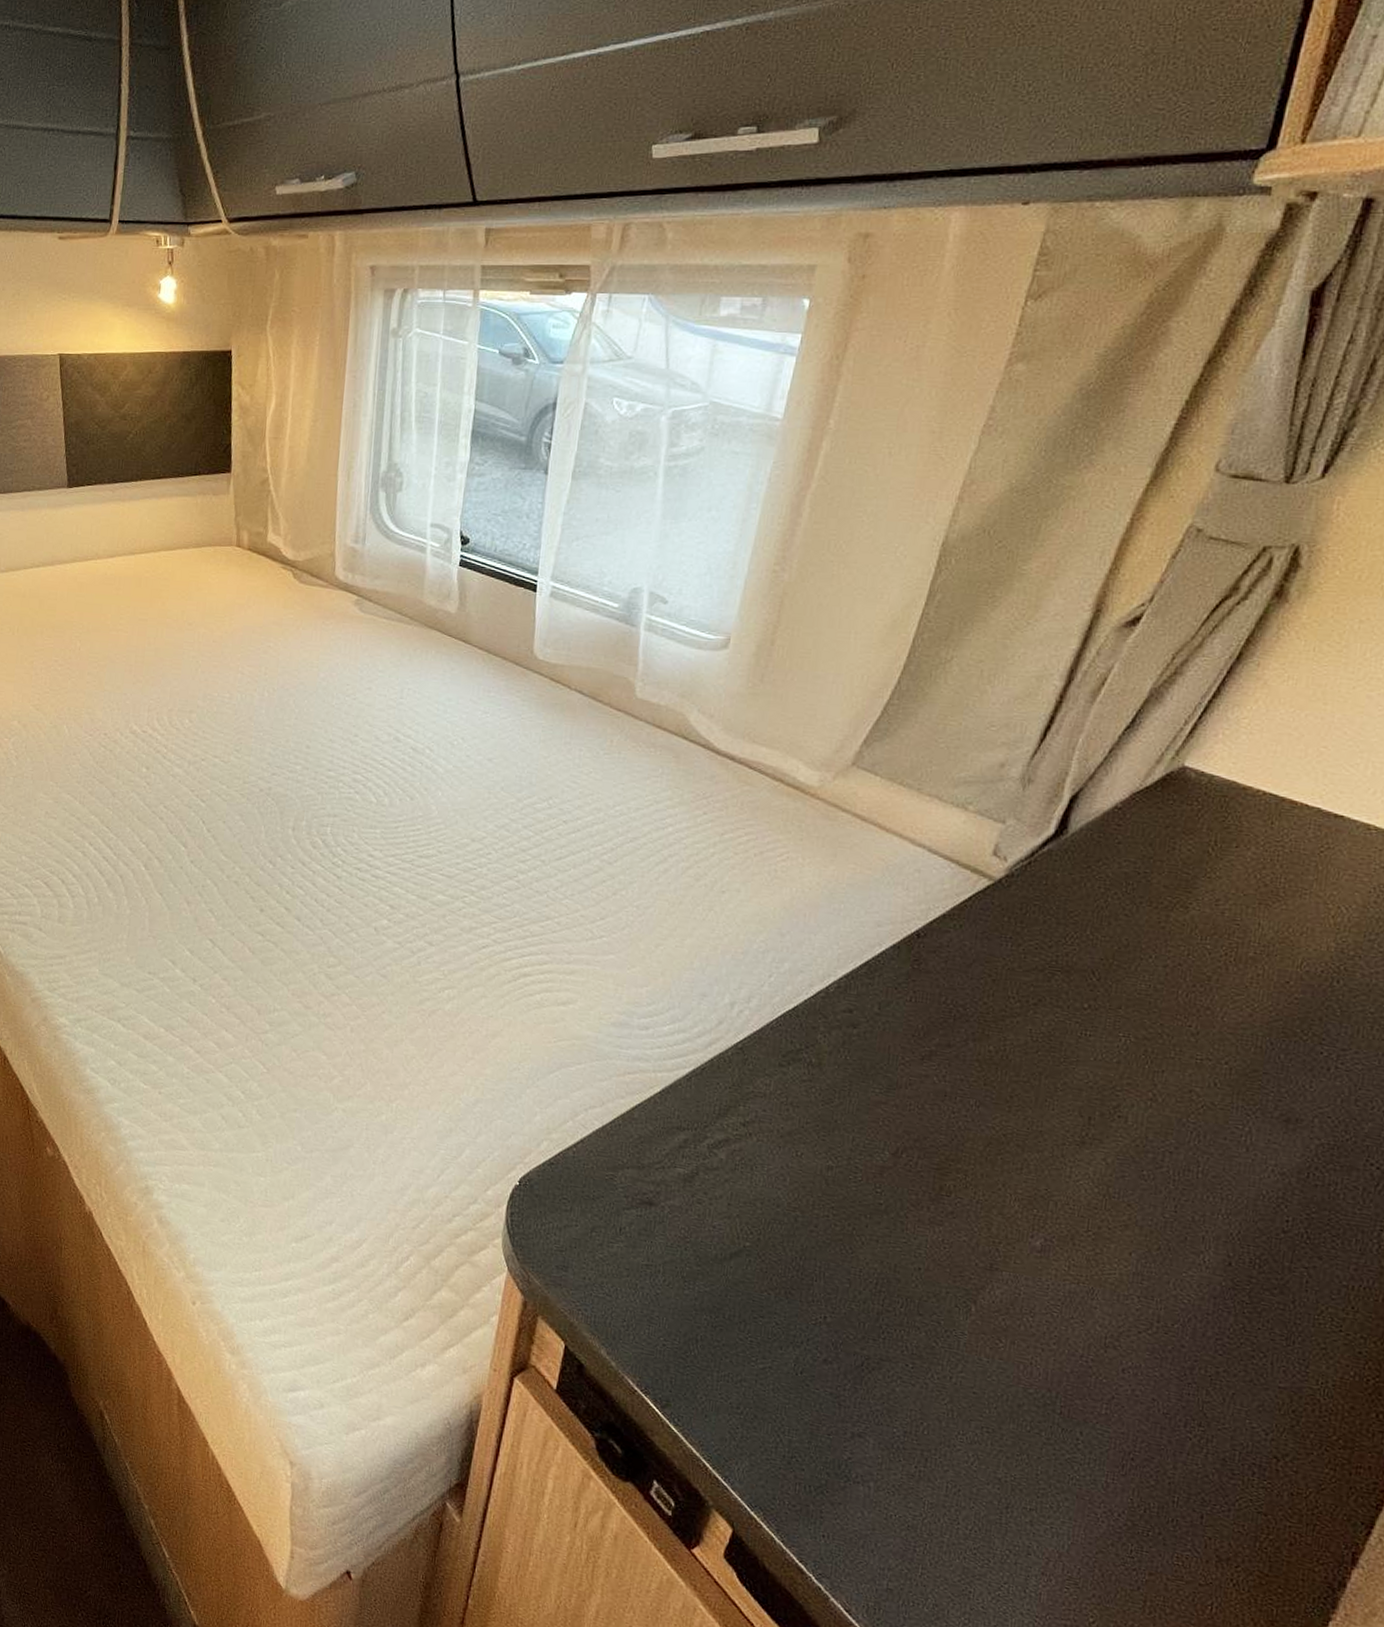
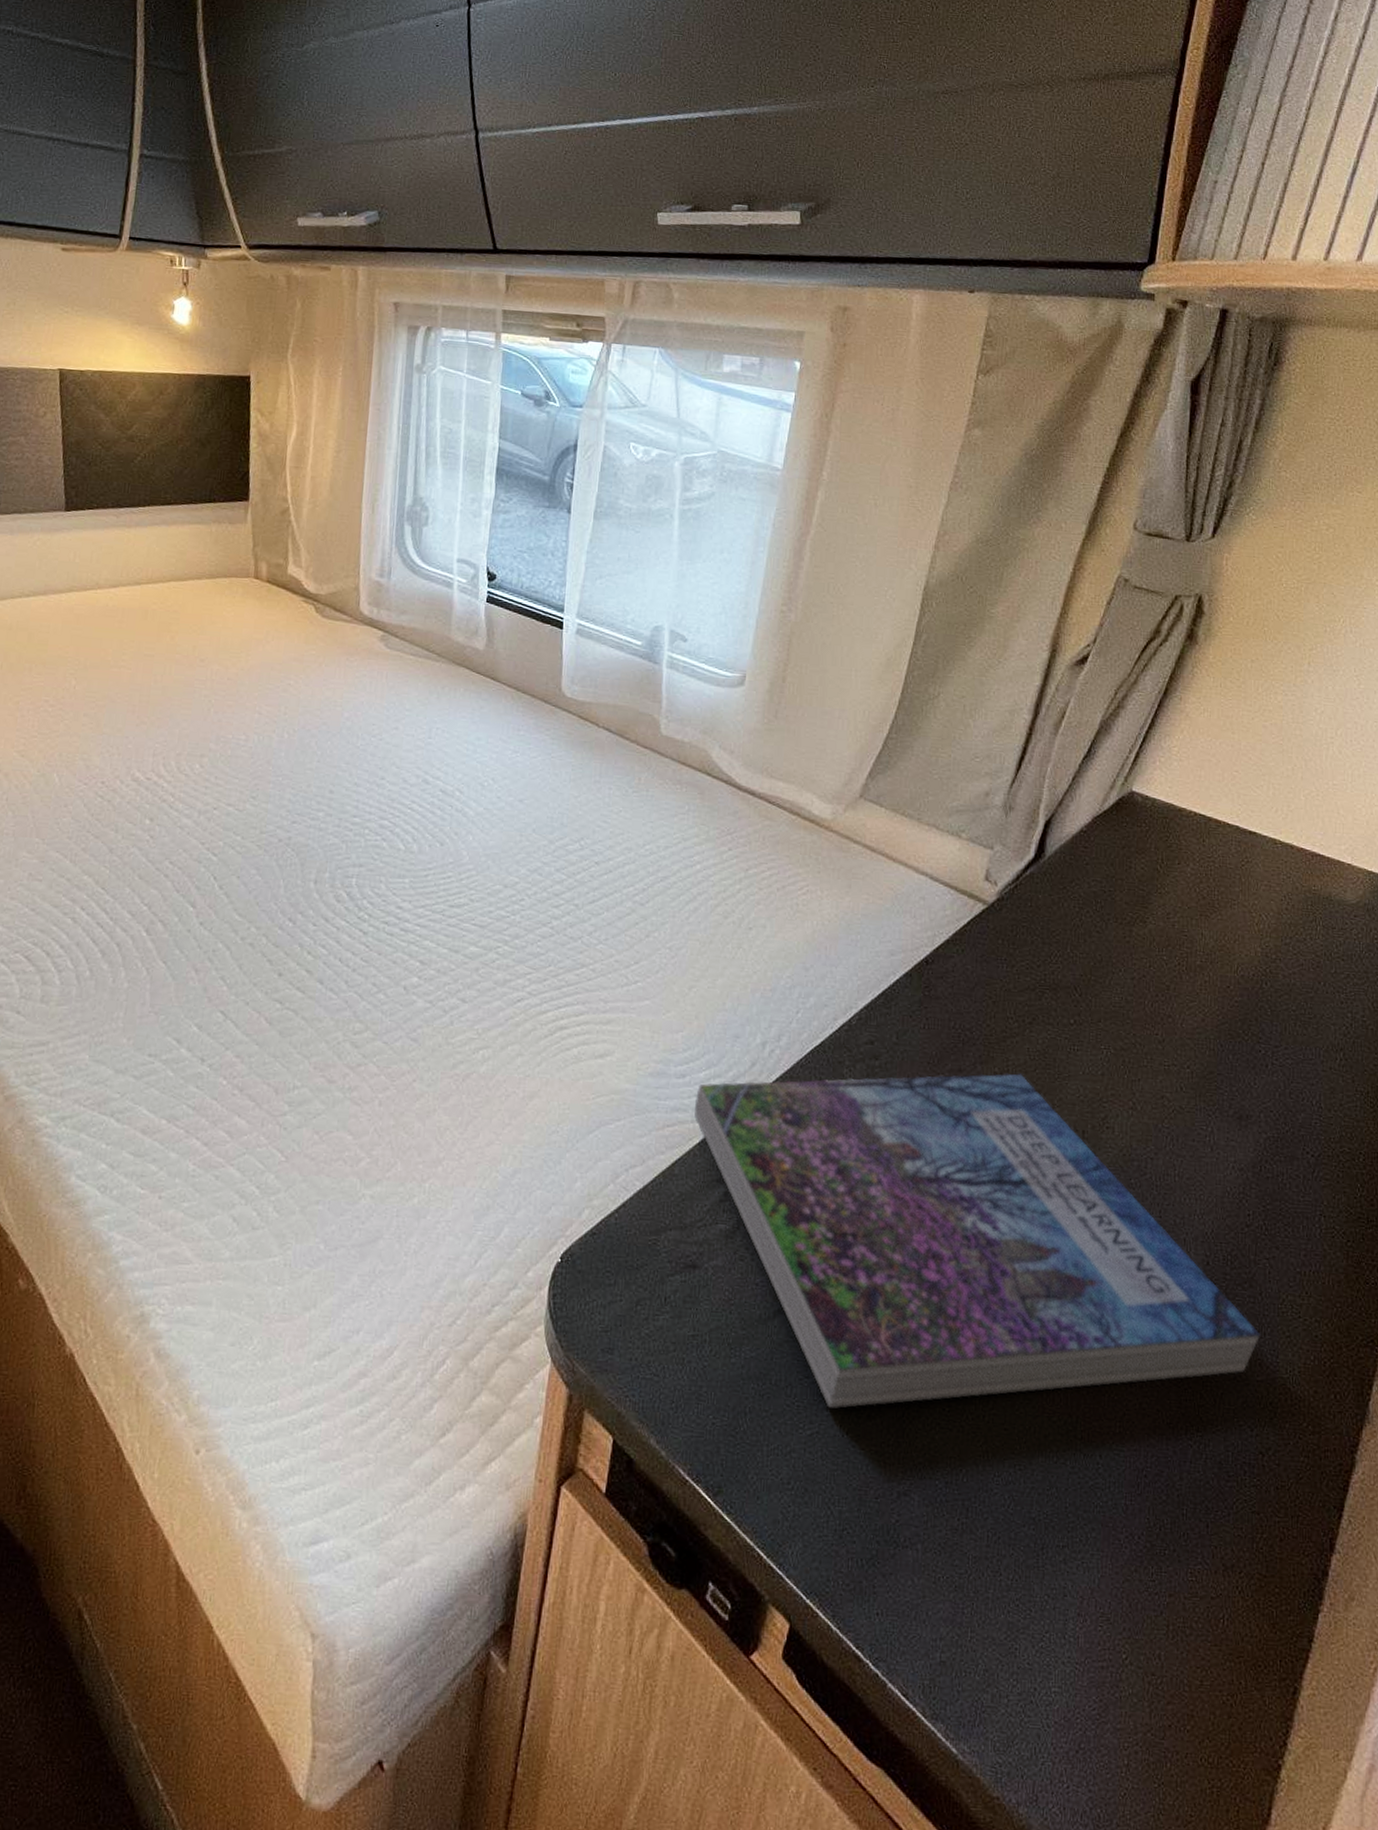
book: none [656,1037,1289,1377] -> present [694,1073,1261,1410]

